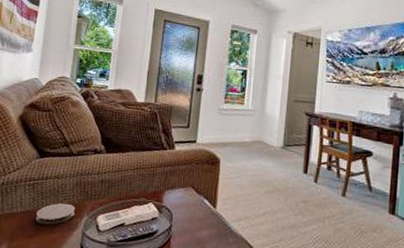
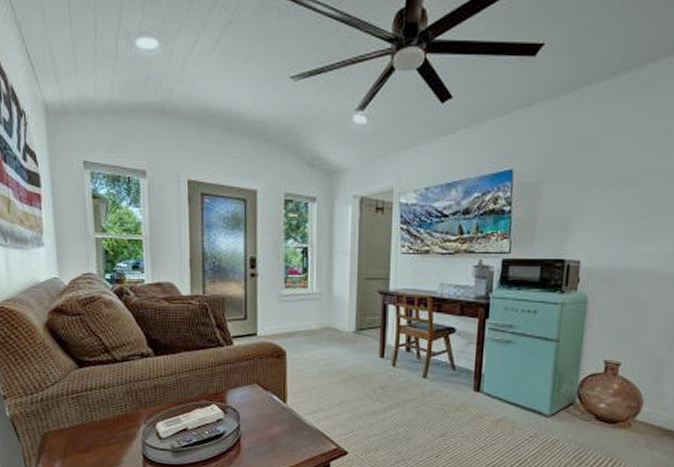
coaster: present [36,203,75,225] -> none [87,413,130,438]

